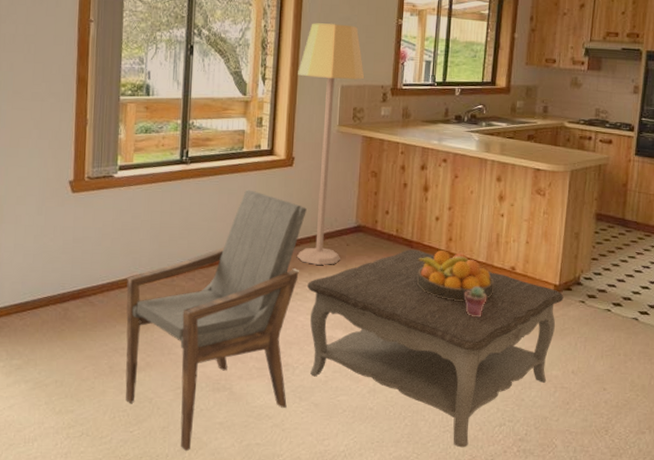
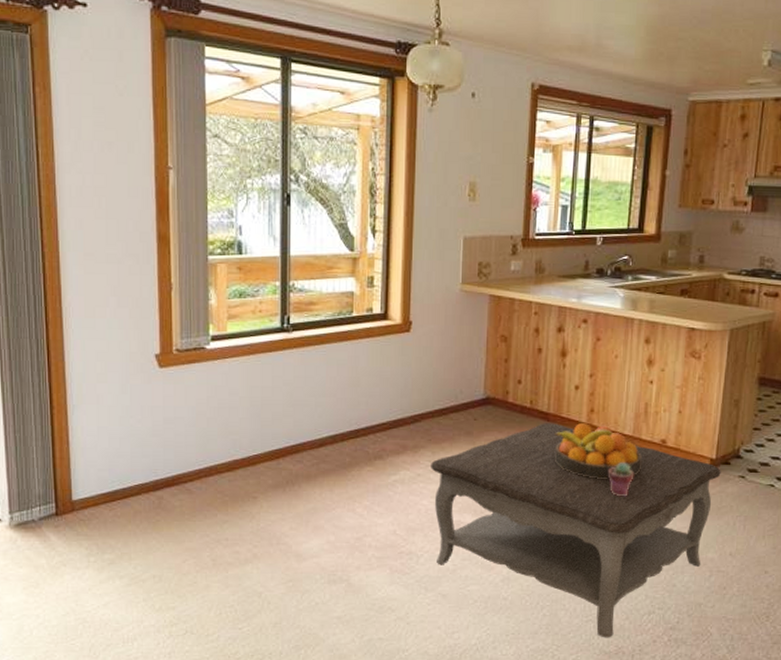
armchair: present [125,190,307,452] -> none [227,360,427,648]
lamp: present [296,23,365,265] -> none [413,164,491,442]

